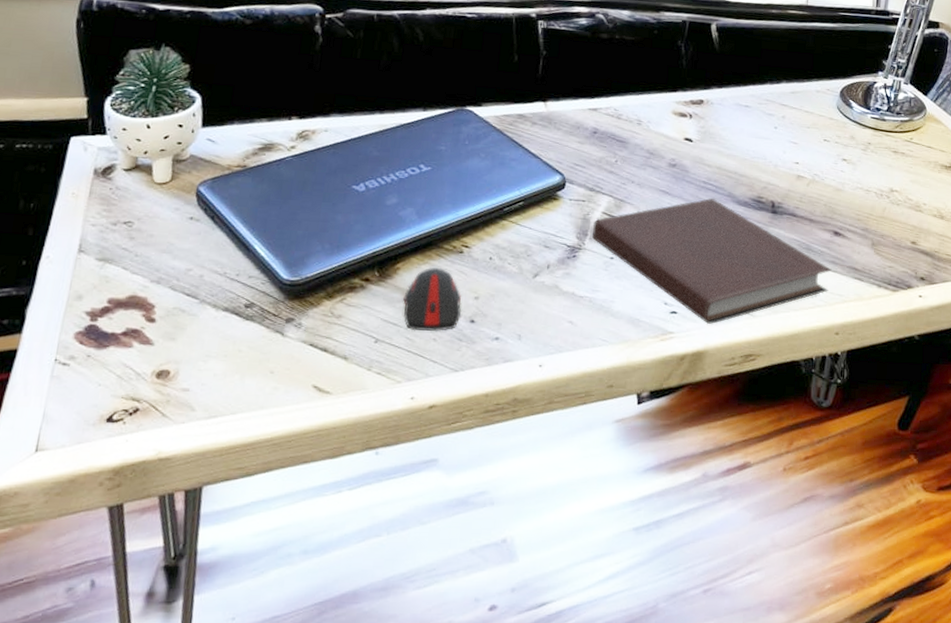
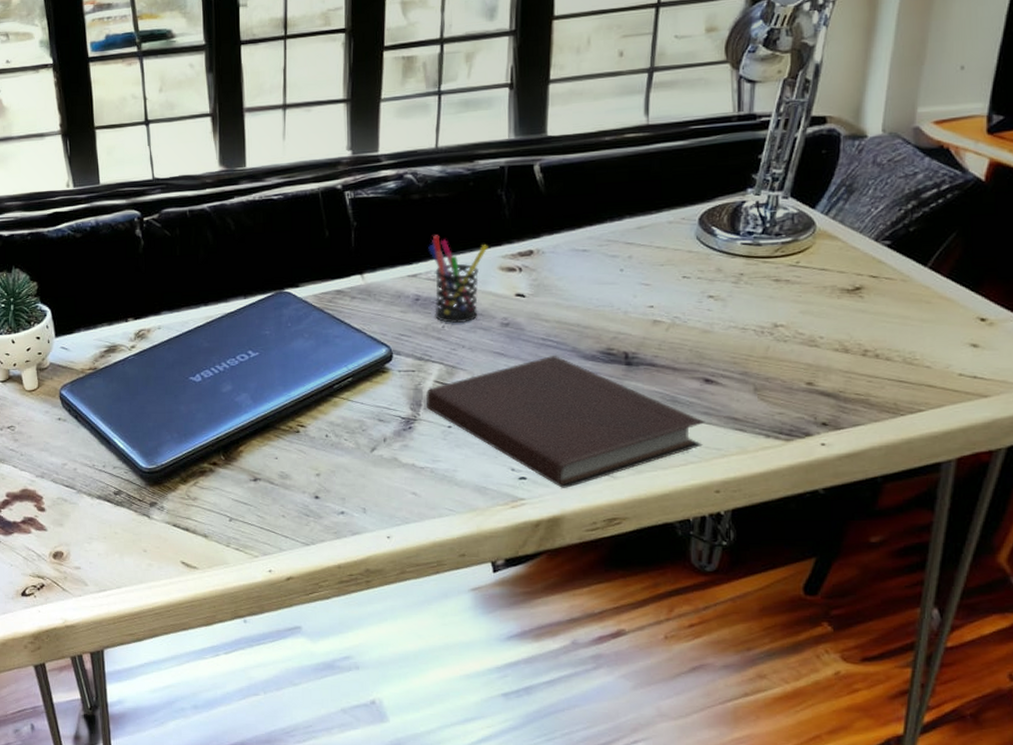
computer mouse: present [403,268,462,331] -> none [250,449,306,509]
pen holder: none [610,74,665,159] -> present [428,235,488,323]

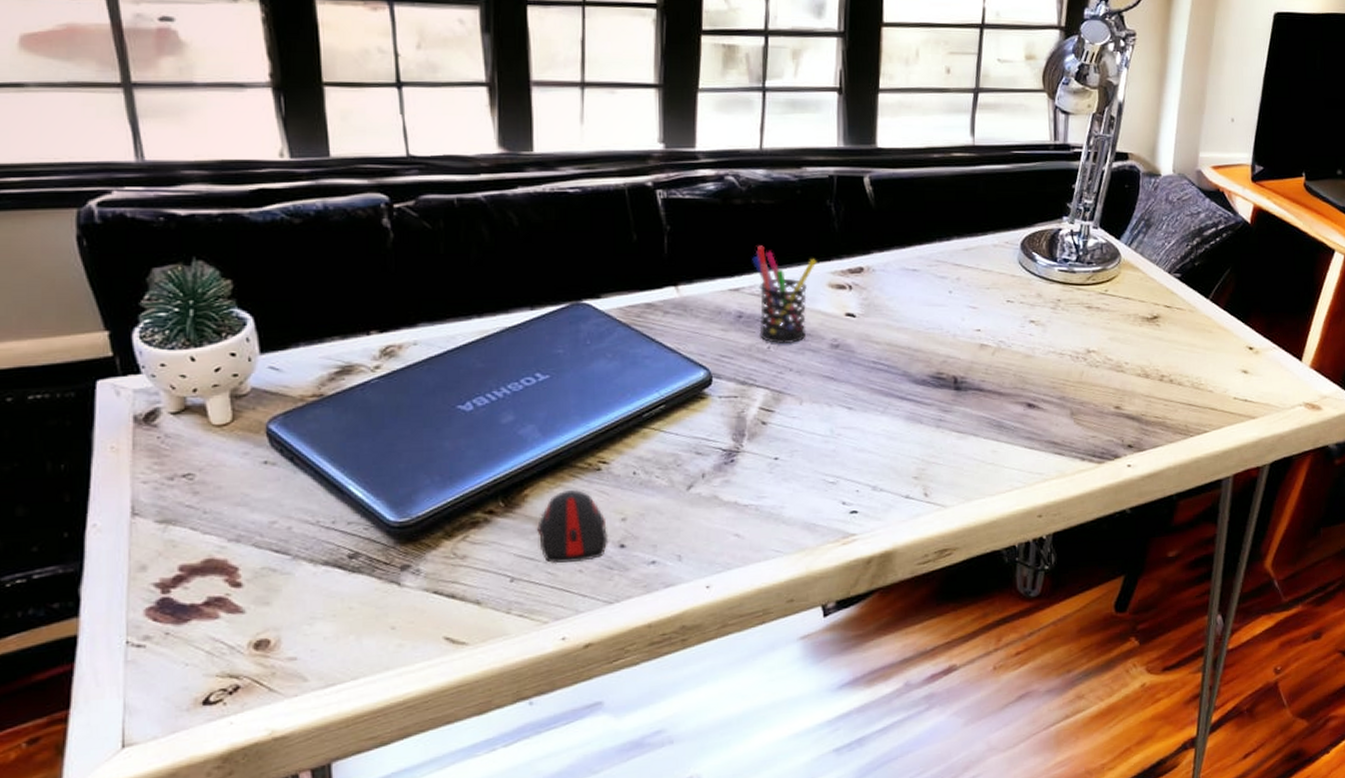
computer mouse: none [250,449,306,509] -> present [537,490,609,564]
notebook: present [426,356,705,488] -> none [750,380,1028,521]

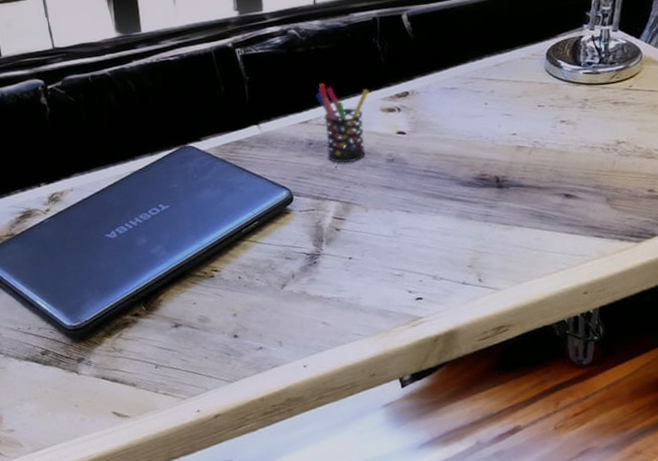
computer mouse: present [537,490,609,564] -> none [171,294,225,353]

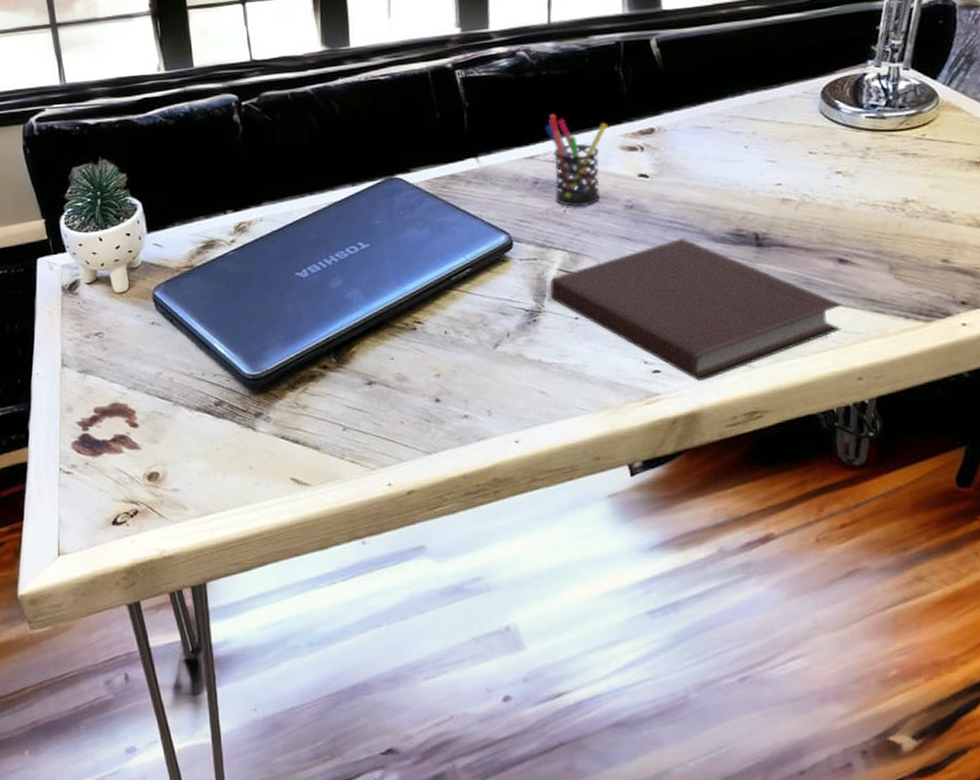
notebook: none [327,185,569,304] -> present [550,239,842,381]

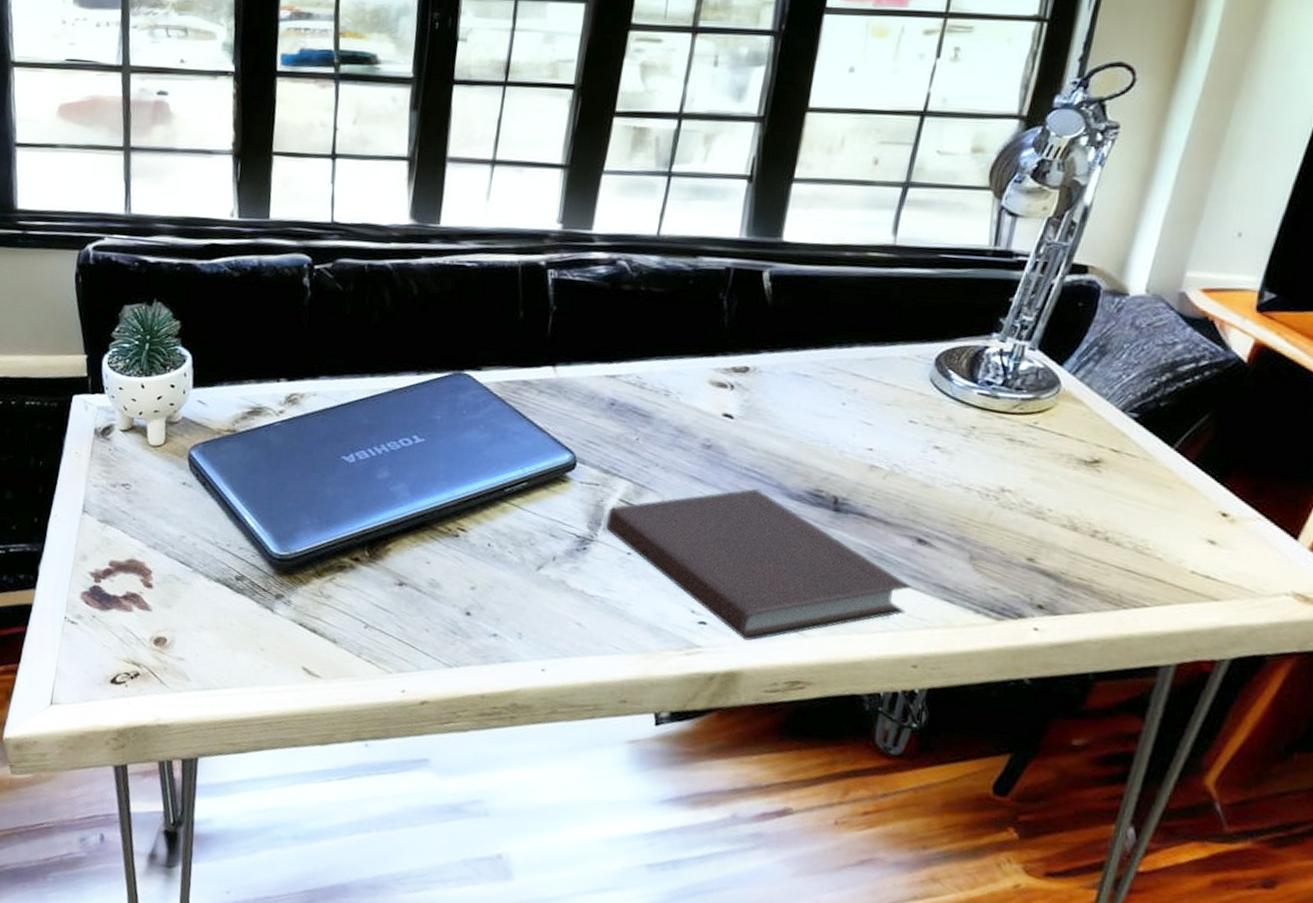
pen holder: present [545,114,608,207] -> none [630,334,700,438]

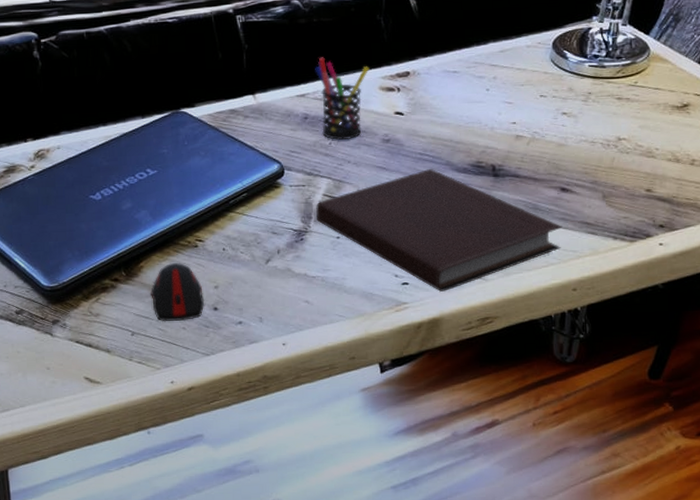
computer mouse: none [394,551,457,622] -> present [151,263,205,322]
pen holder: none [630,334,700,438] -> present [315,57,370,140]

